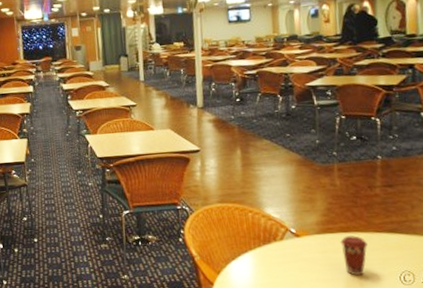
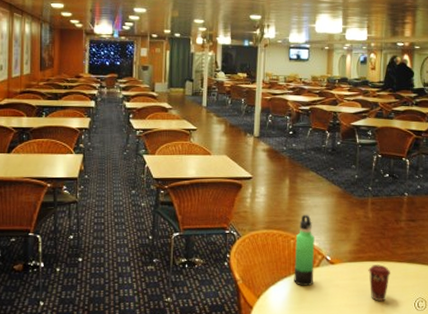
thermos bottle: none [253,185,278,261] -> present [294,214,315,286]

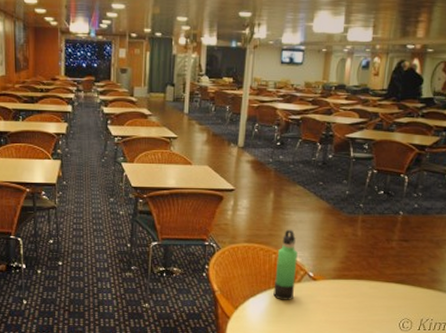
coffee cup: present [368,263,391,302] -> none [352,282,377,320]

